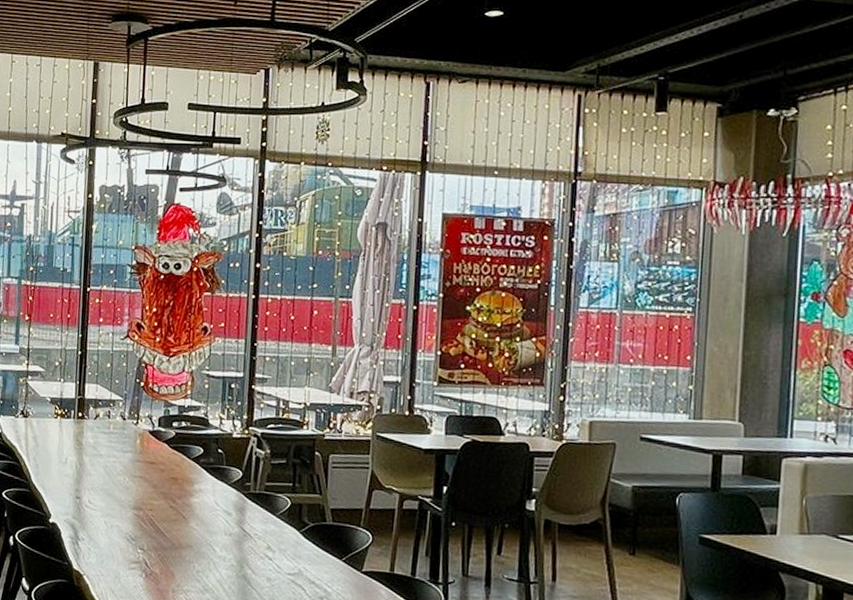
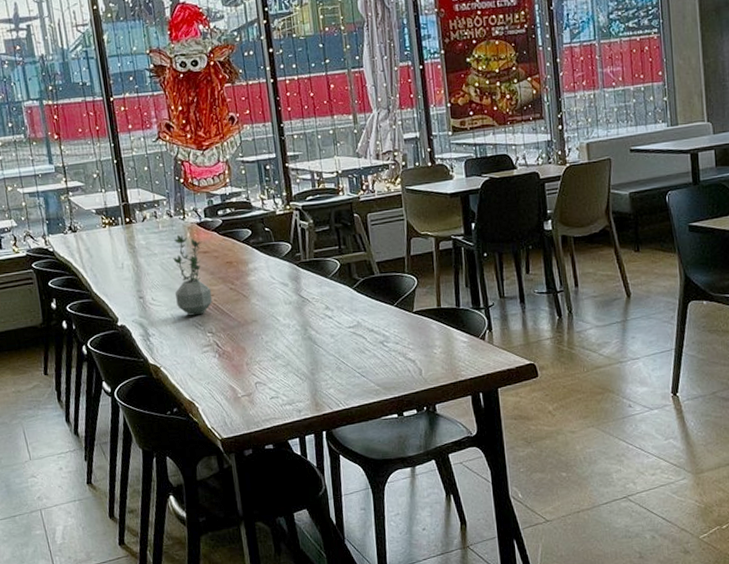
potted plant: none [113,439,151,528] -> present [173,234,213,316]

